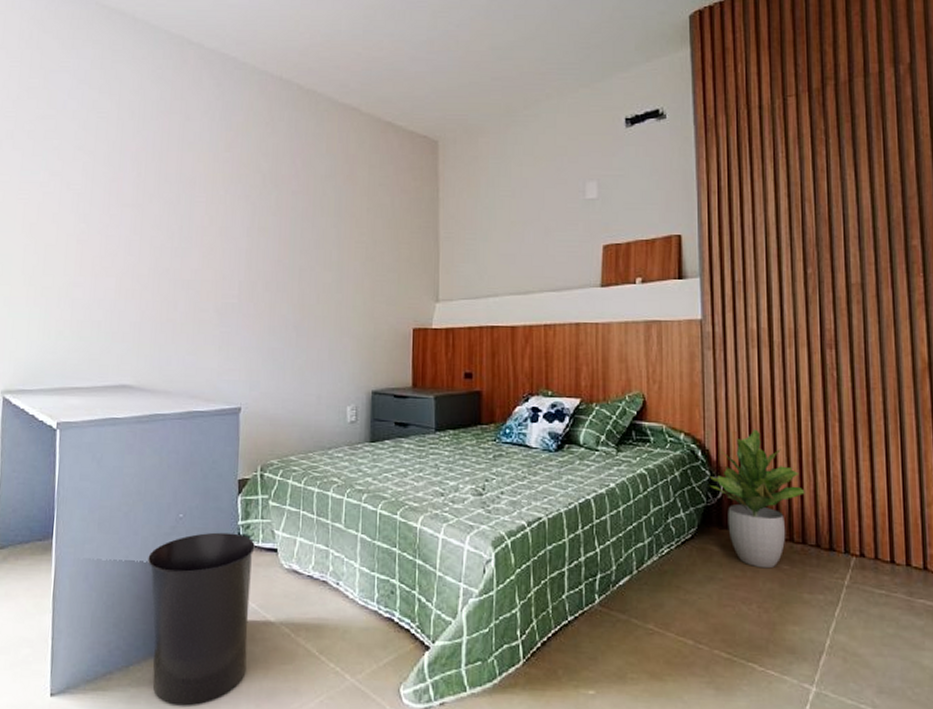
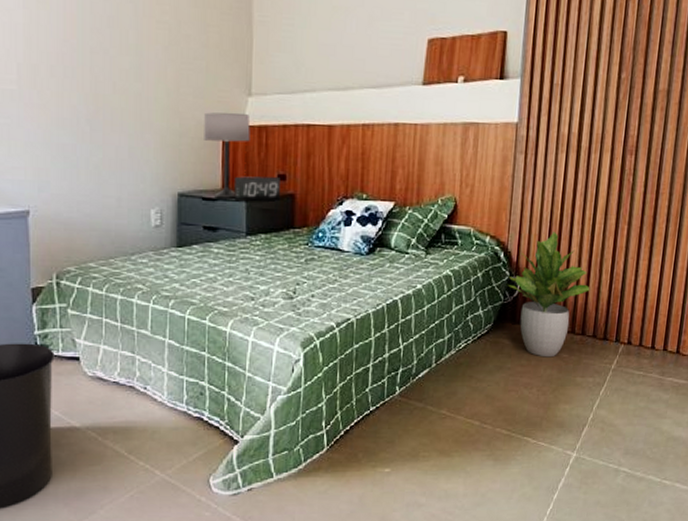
table lamp: none [396,317,438,396] -> present [204,112,251,199]
alarm clock: none [424,374,468,399] -> present [234,176,281,202]

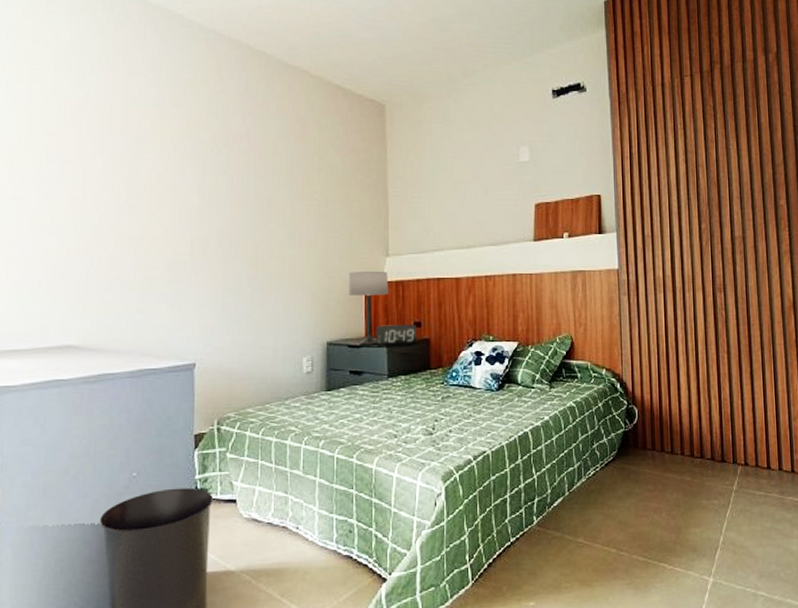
potted plant: present [505,232,590,358] -> none [624,363,702,482]

